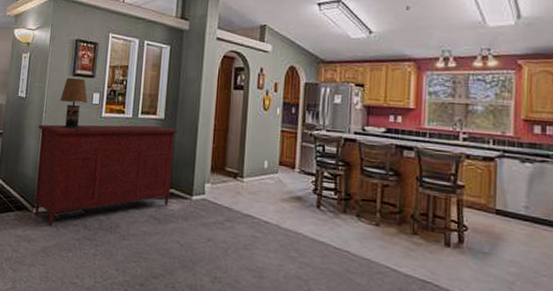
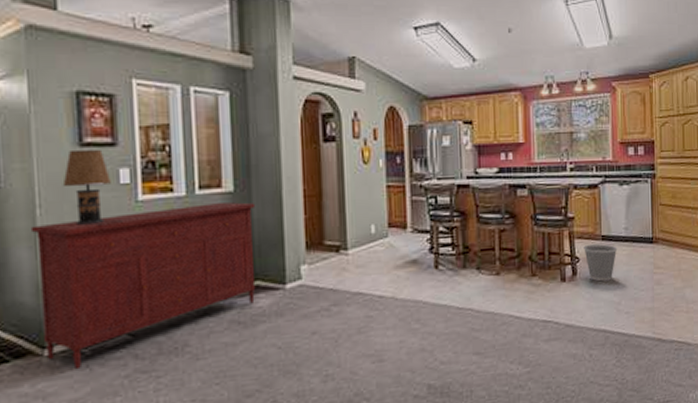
wastebasket: none [473,216,515,257] -> present [584,244,618,282]

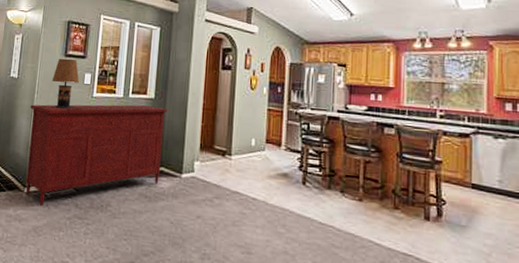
wastebasket: present [584,244,618,282] -> none [451,190,490,230]

